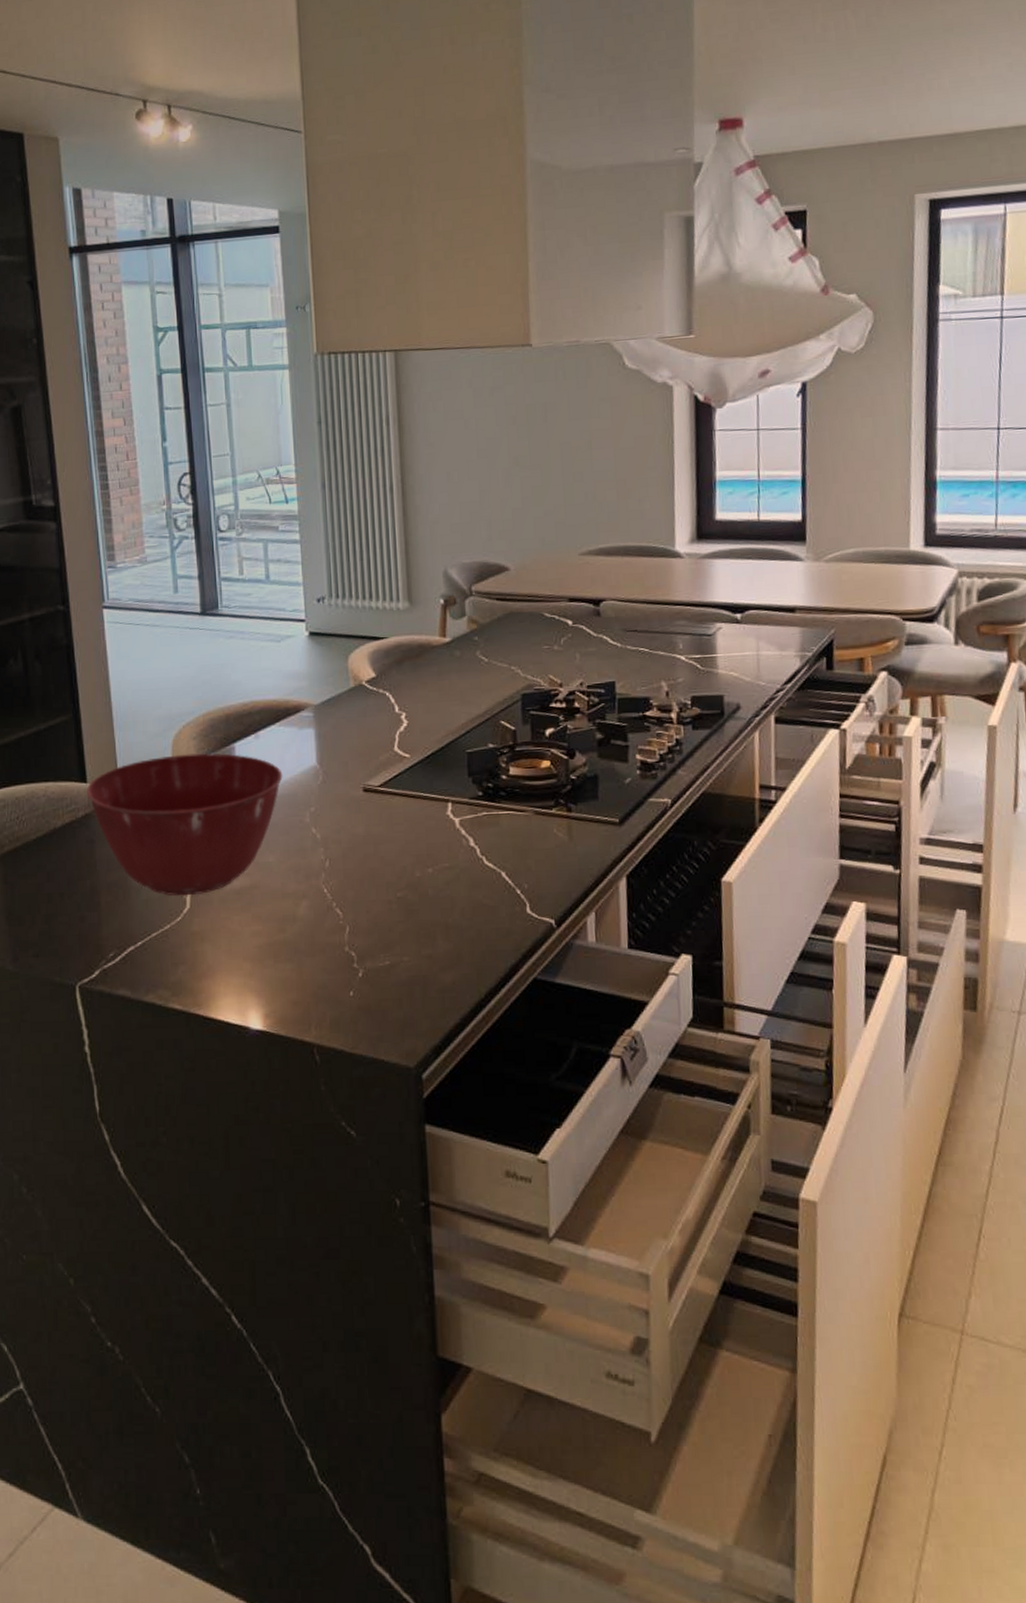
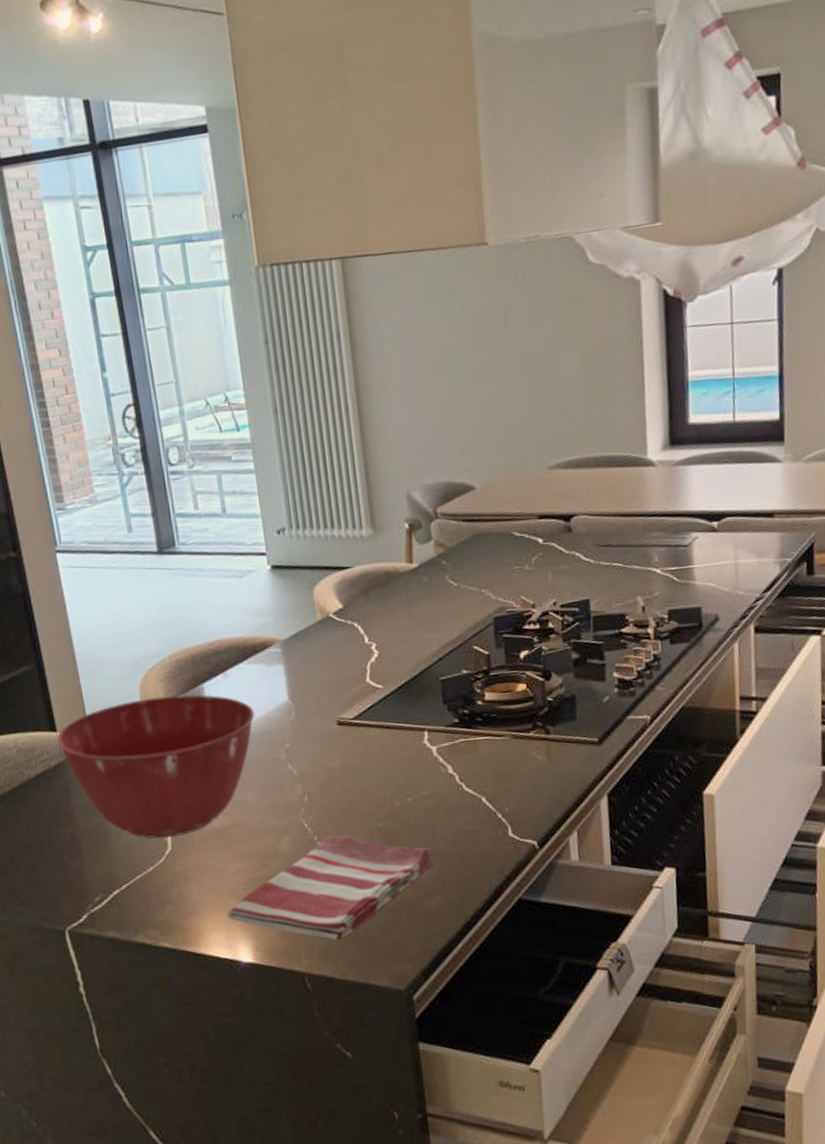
dish towel: none [240,902,451,1012] -> present [227,834,435,941]

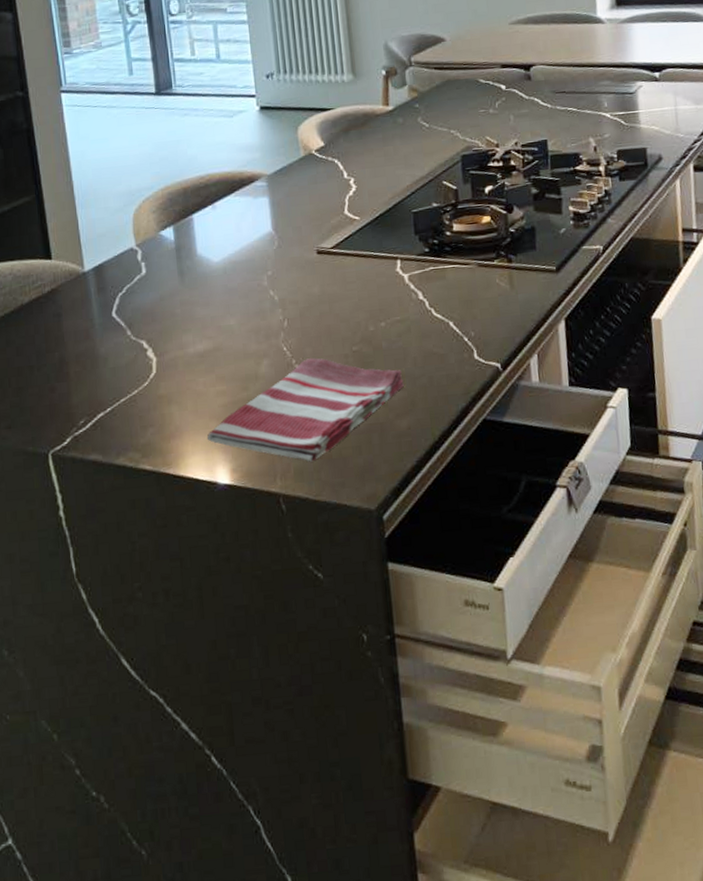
mixing bowl: present [56,694,255,839] -> none [51,225,240,362]

